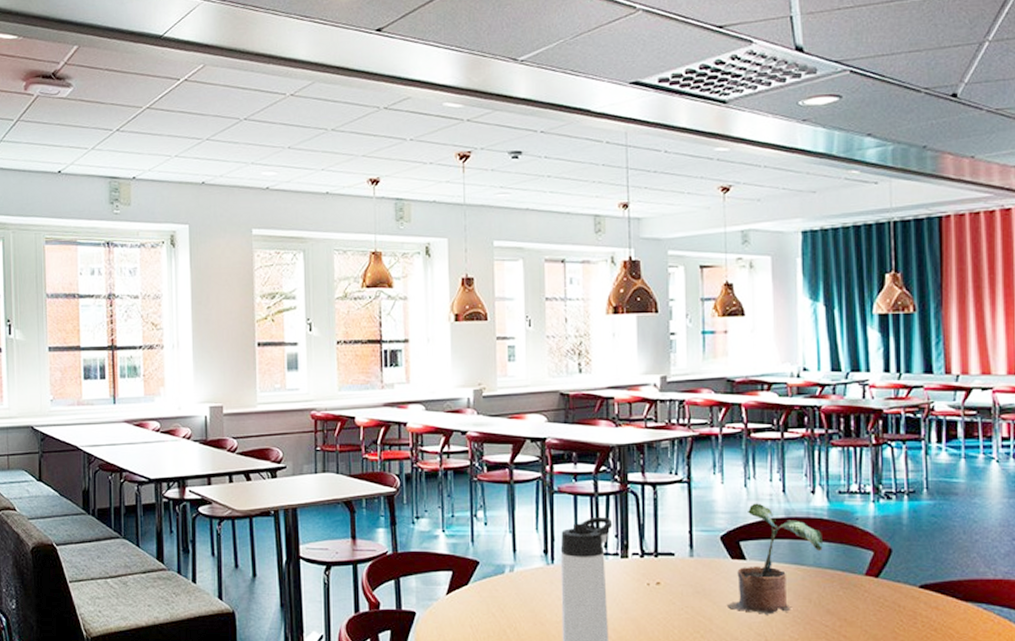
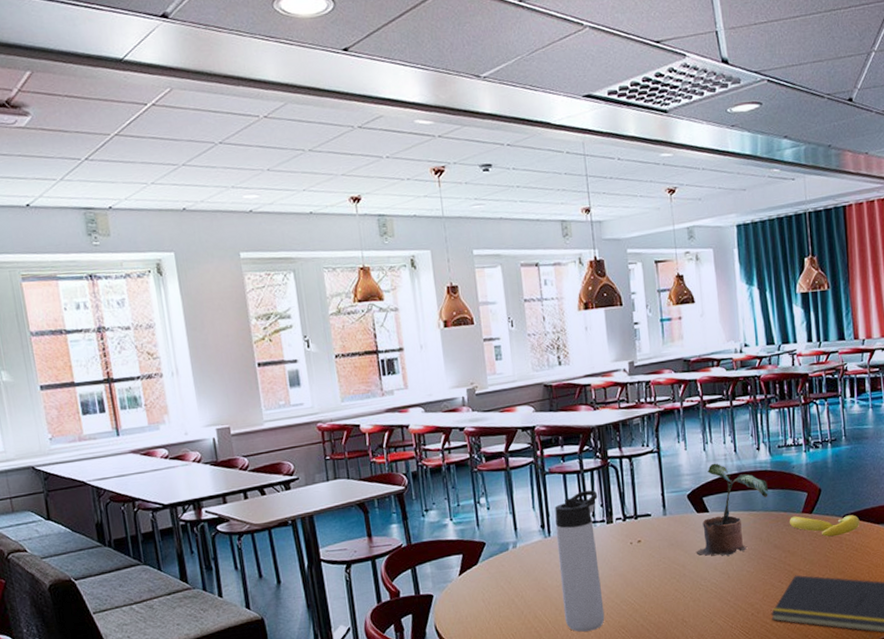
banana: none [849,578,942,610] -> present [790,515,860,537]

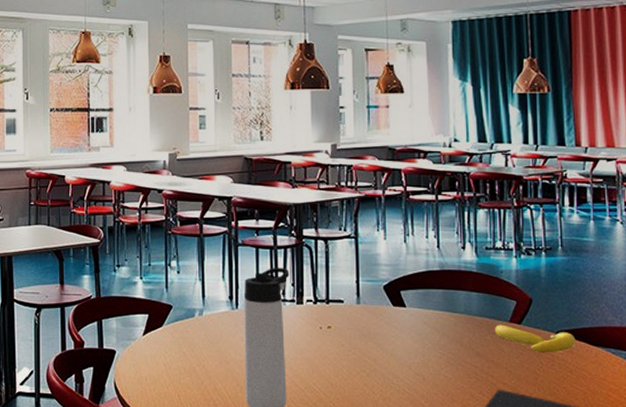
potted plant: present [695,463,768,556] -> none [389,257,472,356]

